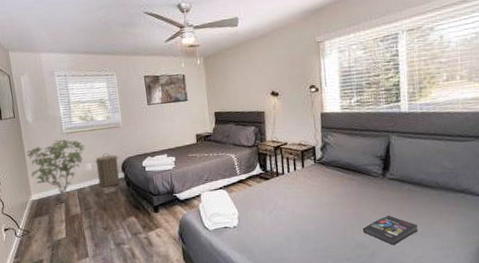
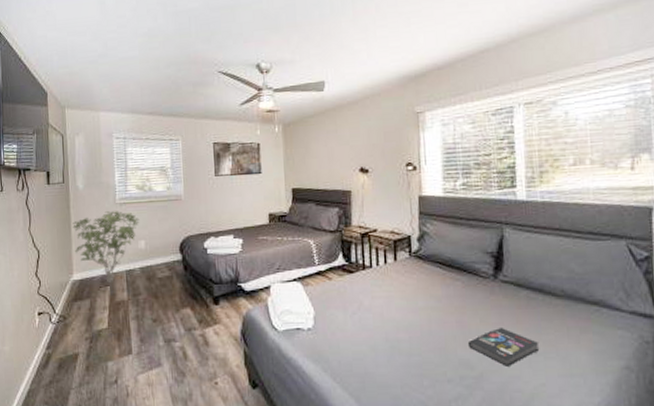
laundry hamper: present [94,153,120,187] -> none [148,230,177,270]

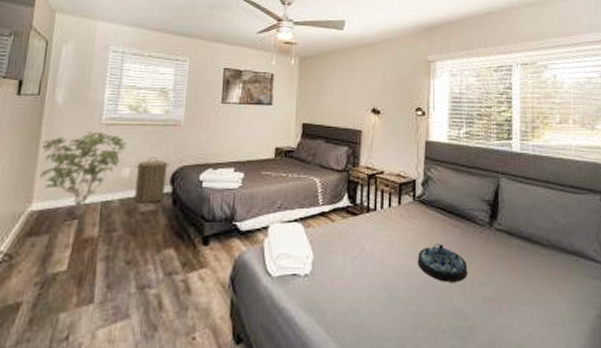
laundry hamper: none [148,230,177,270] -> present [133,157,170,202]
serving tray: none [417,298,472,334] -> present [417,244,468,282]
book: present [467,328,539,366] -> none [462,277,527,316]

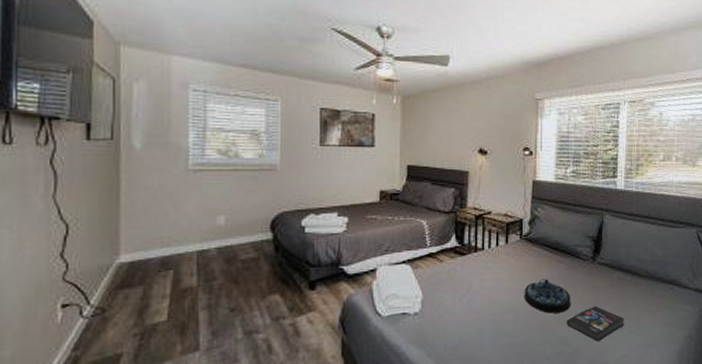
shrub: present [39,132,128,215] -> none [123,179,220,265]
laundry hamper: present [133,157,170,202] -> none [230,204,268,250]
book: none [462,277,527,316] -> present [566,306,625,341]

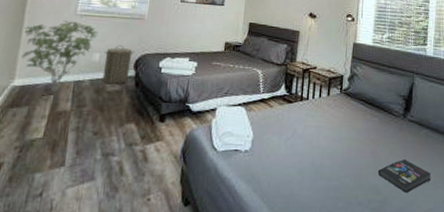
shrub: none [123,179,220,265] -> present [21,21,99,91]
laundry hamper: none [230,204,268,250] -> present [102,45,134,84]
serving tray: present [524,279,571,314] -> none [341,130,383,163]

